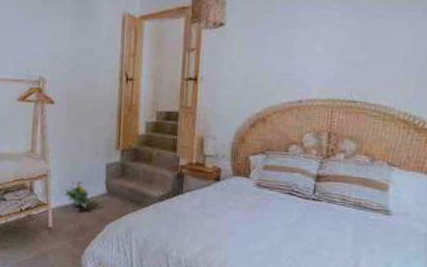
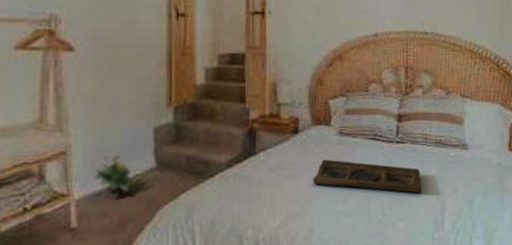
decorative tray: none [230,205,336,248] -> present [313,159,422,194]

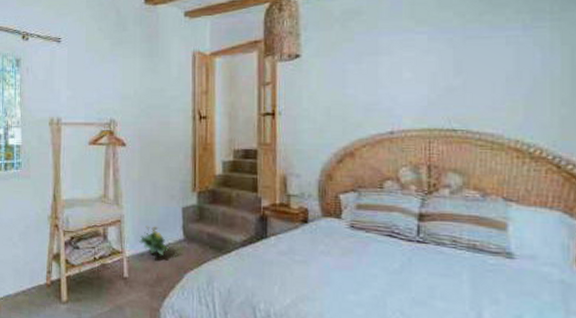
decorative tray: present [313,159,422,194] -> none [323,249,450,298]

